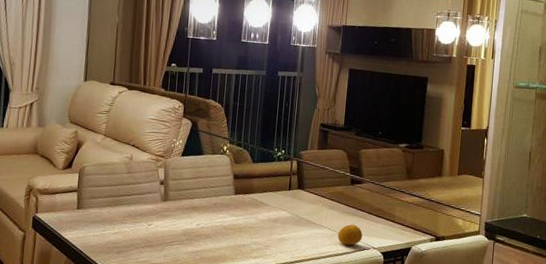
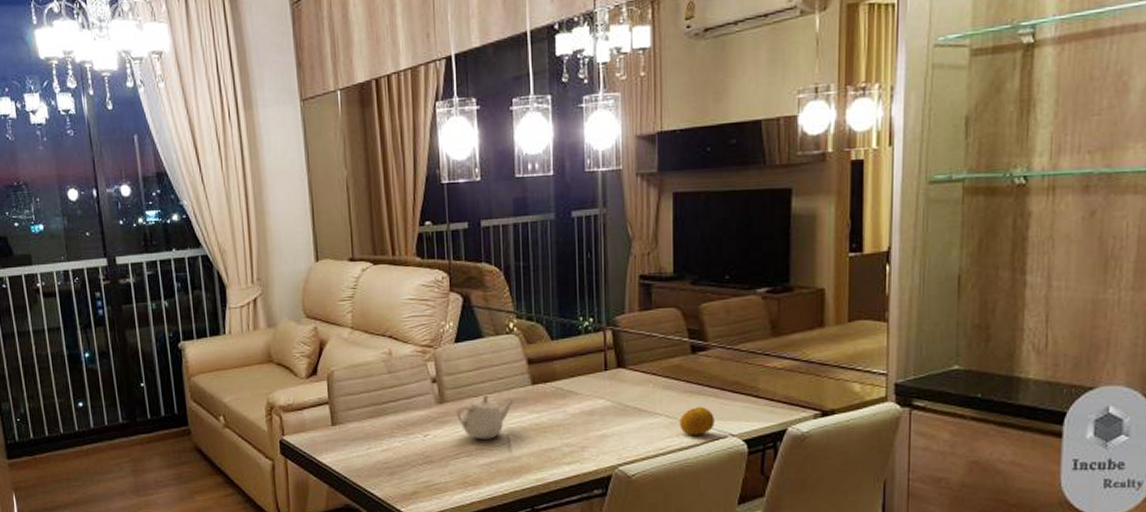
teapot: none [175,198,221,233] -> present [456,394,515,440]

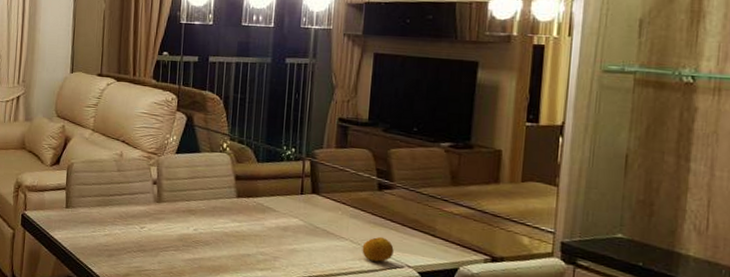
teapot: present [456,394,515,440] -> none [170,200,221,239]

